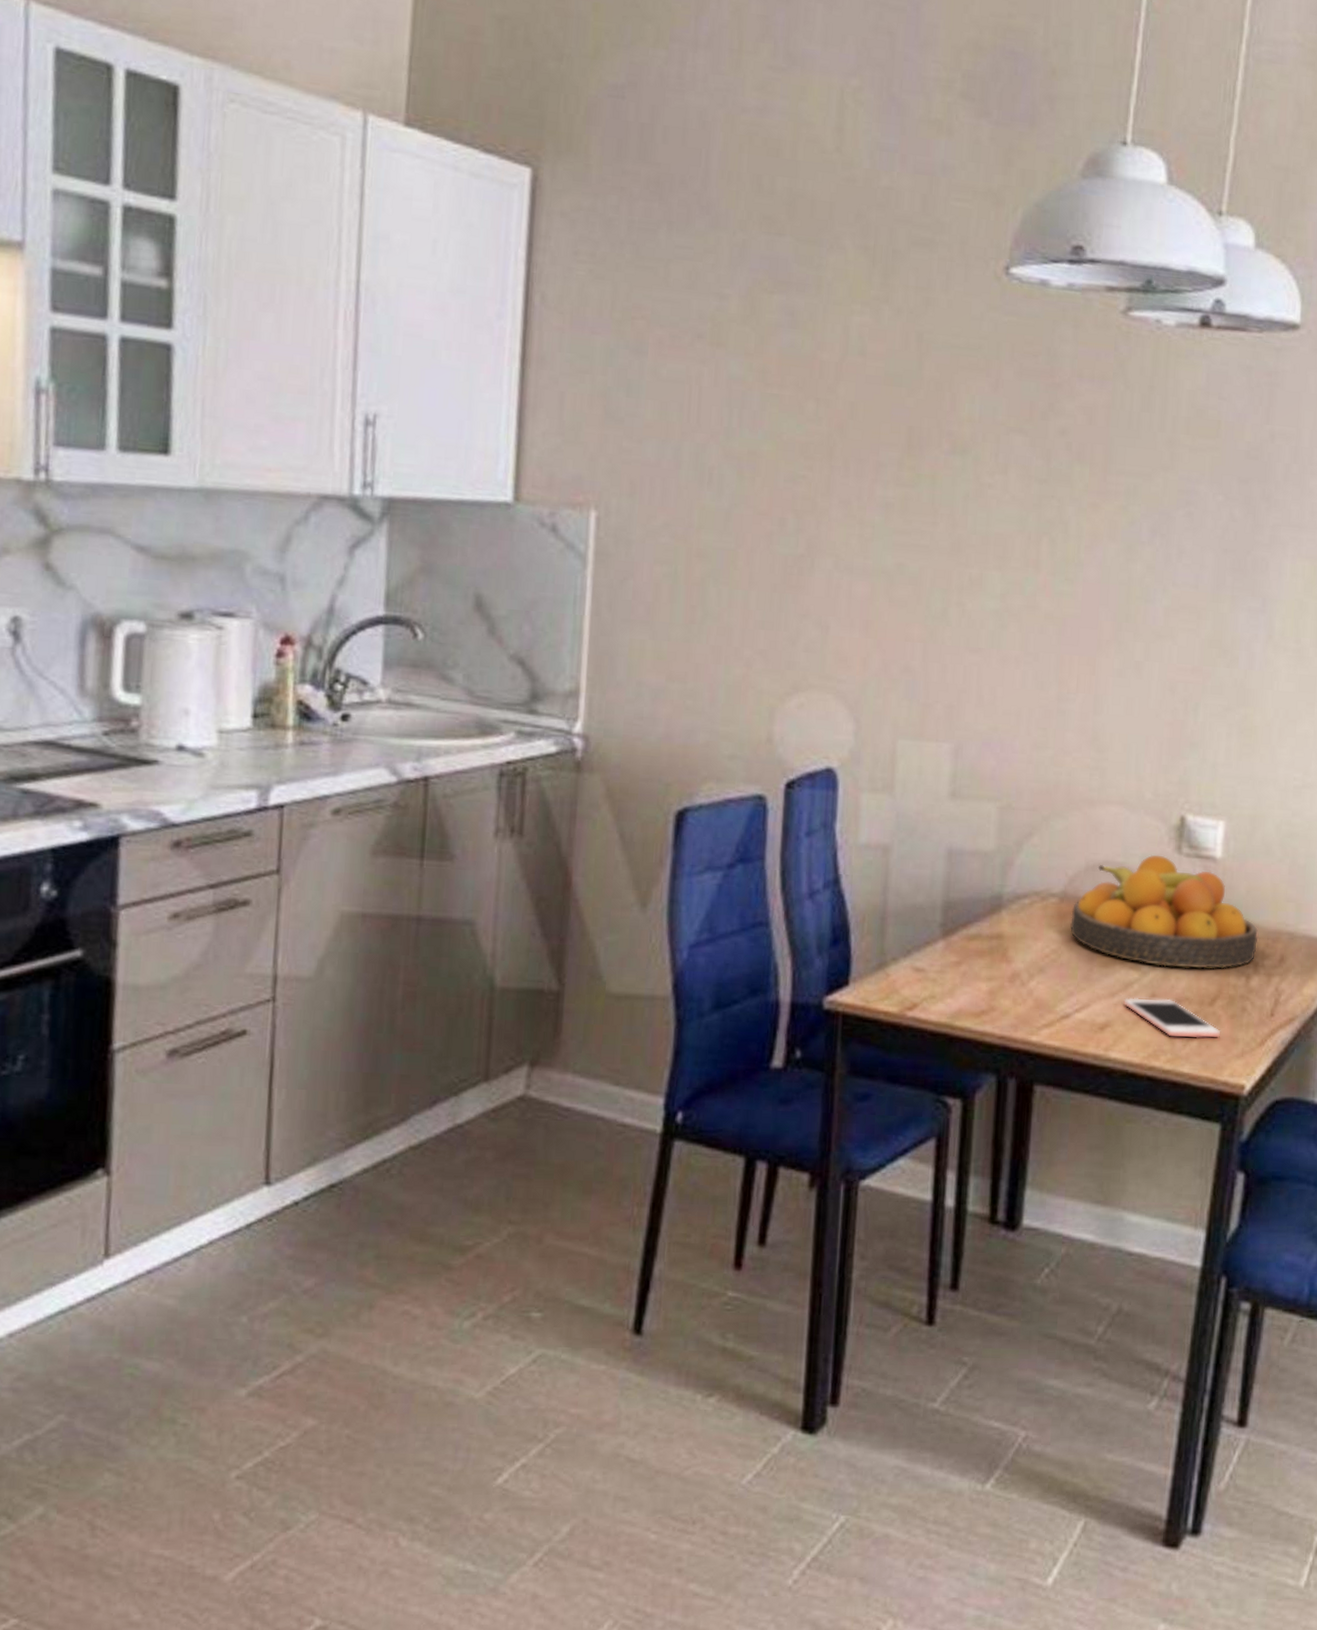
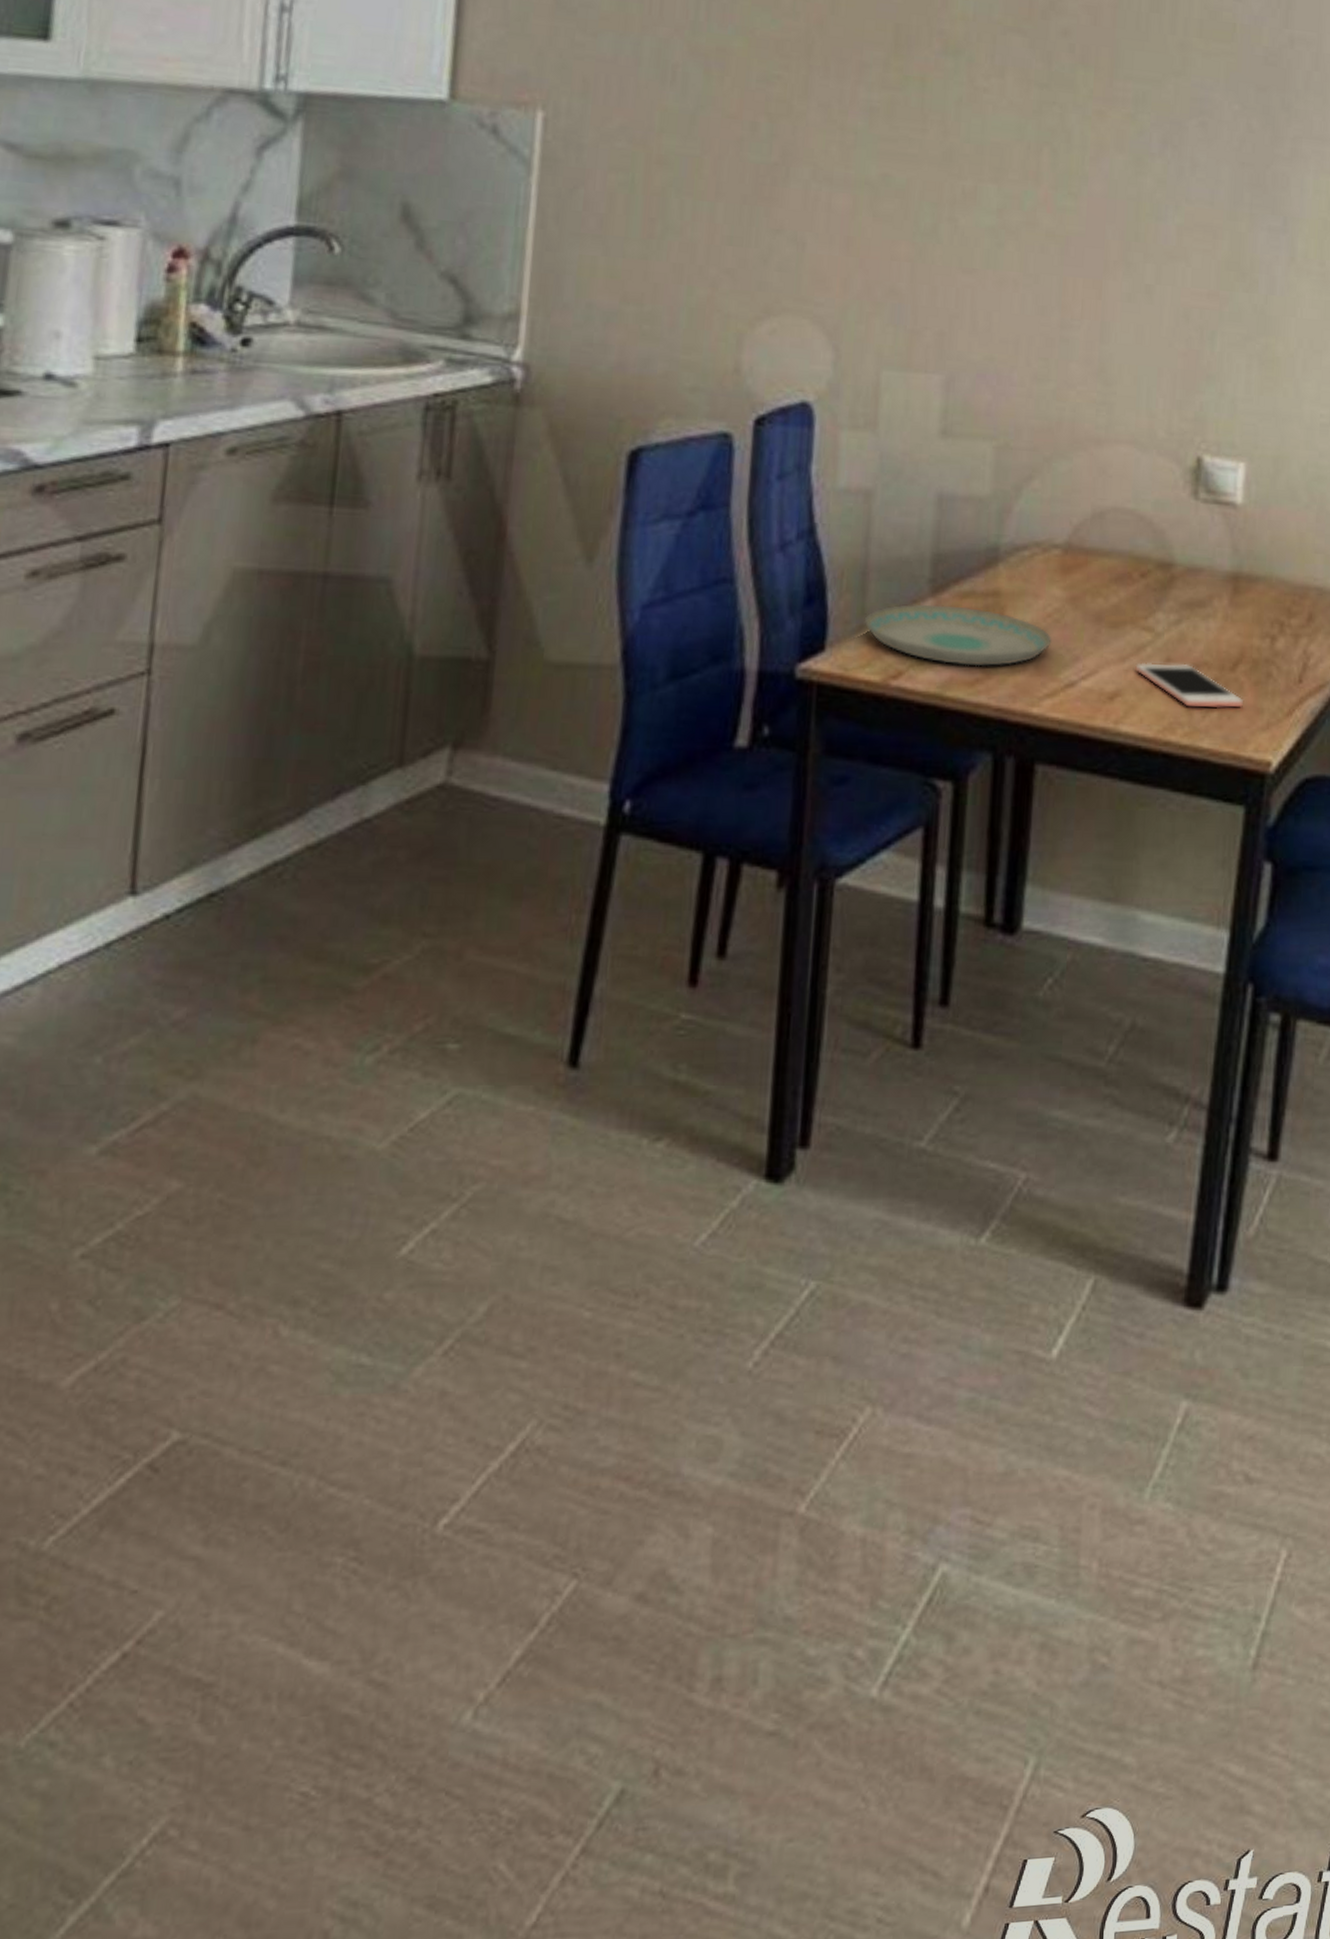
plate: none [883,945,1049,1000] -> present [864,604,1052,667]
fruit bowl: present [1070,854,1259,969] -> none [1075,500,1284,629]

